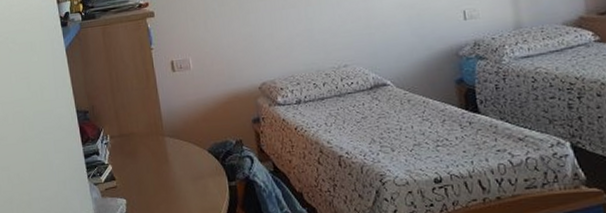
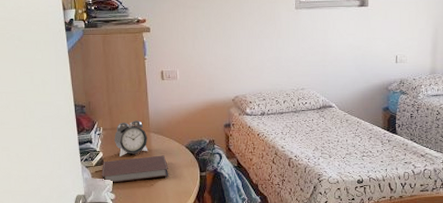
notebook: none [112,163,192,202] -> present [101,155,169,183]
alarm clock: none [123,123,164,170] -> present [114,121,148,157]

